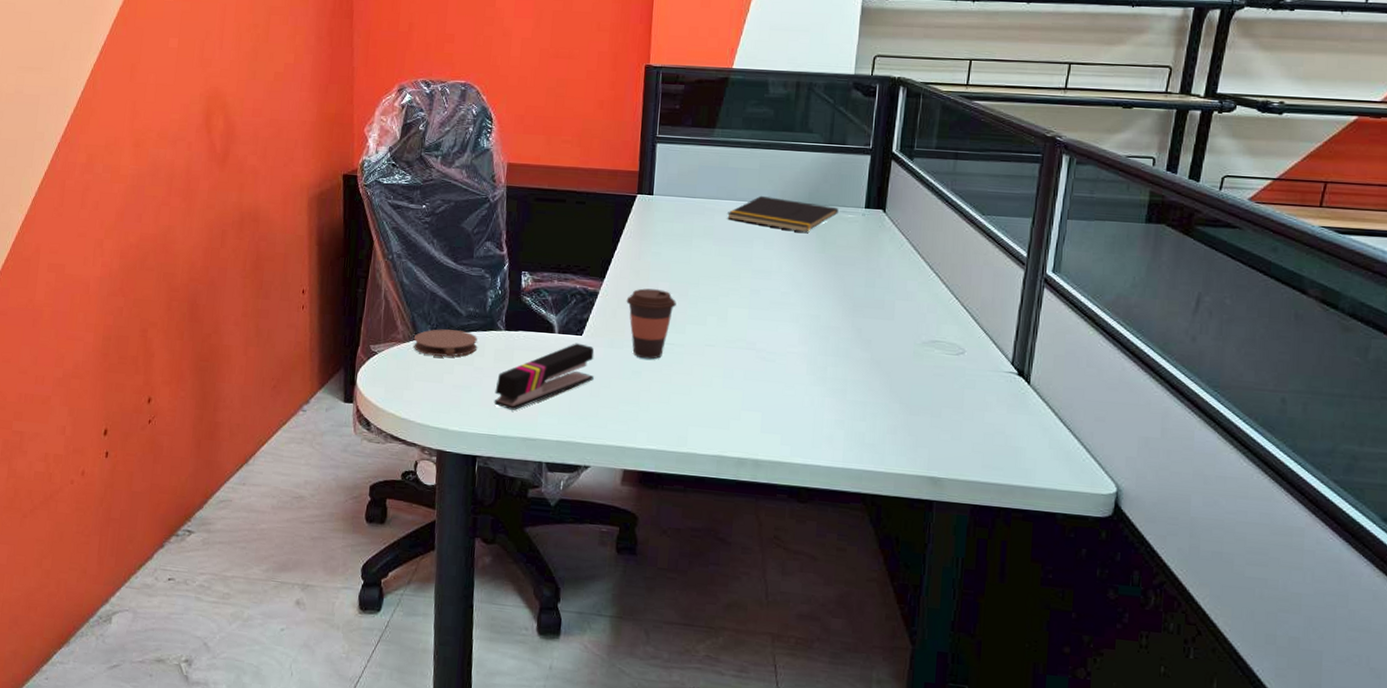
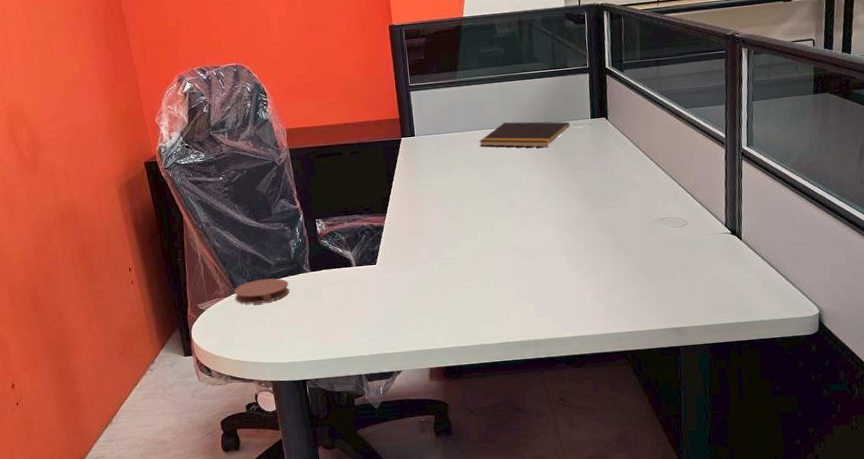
stapler: present [494,343,595,410] -> none [311,271,392,337]
coffee cup: present [626,288,676,360] -> none [407,214,450,275]

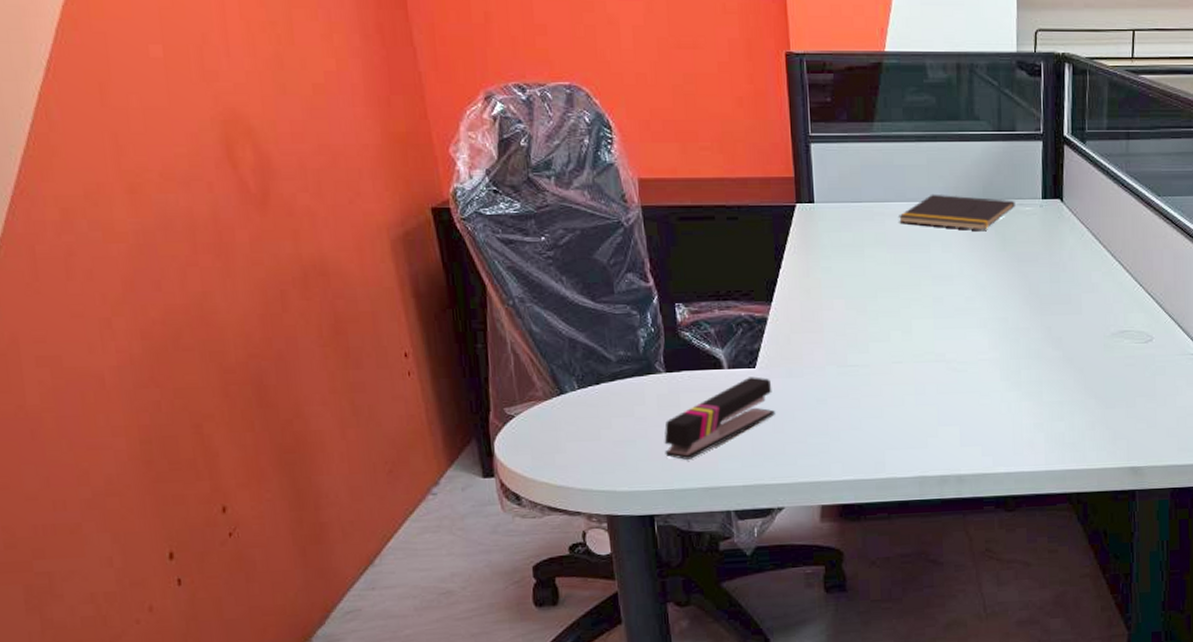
coaster: present [233,278,290,304] -> none [556,378,636,412]
stapler: none [311,271,392,337] -> present [664,377,775,460]

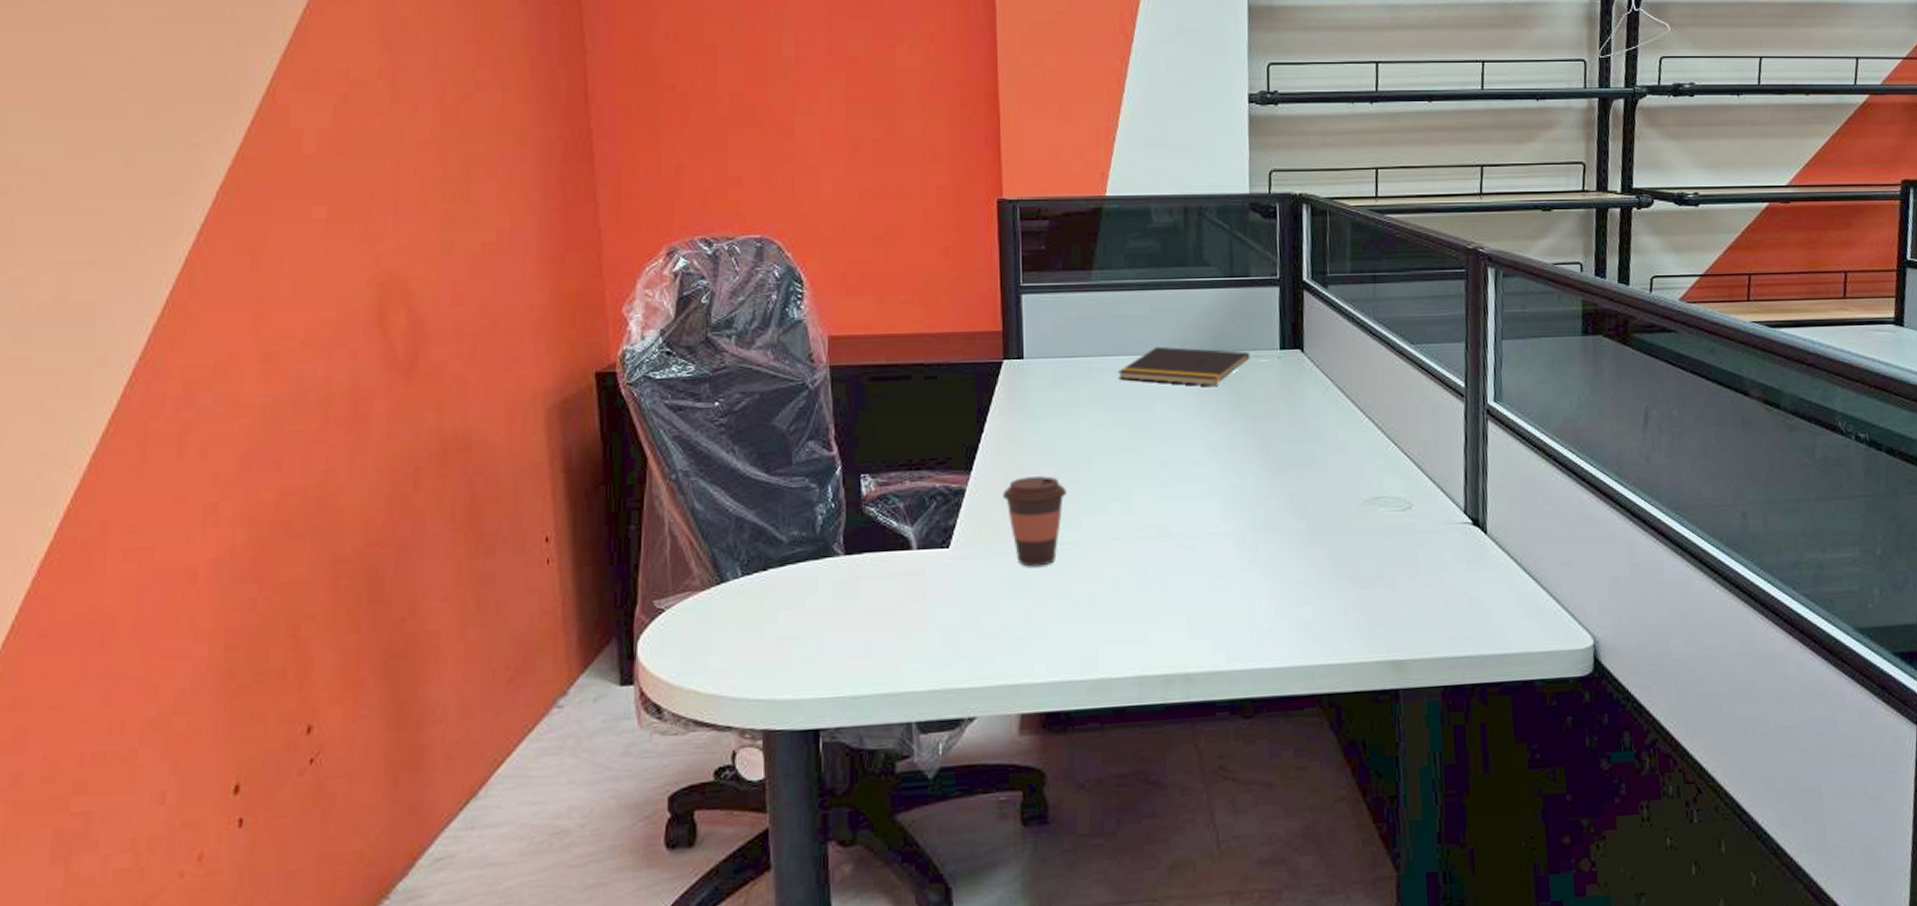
stapler: present [664,377,775,460] -> none [837,558,970,660]
coffee cup: none [799,308,855,385] -> present [1002,476,1067,567]

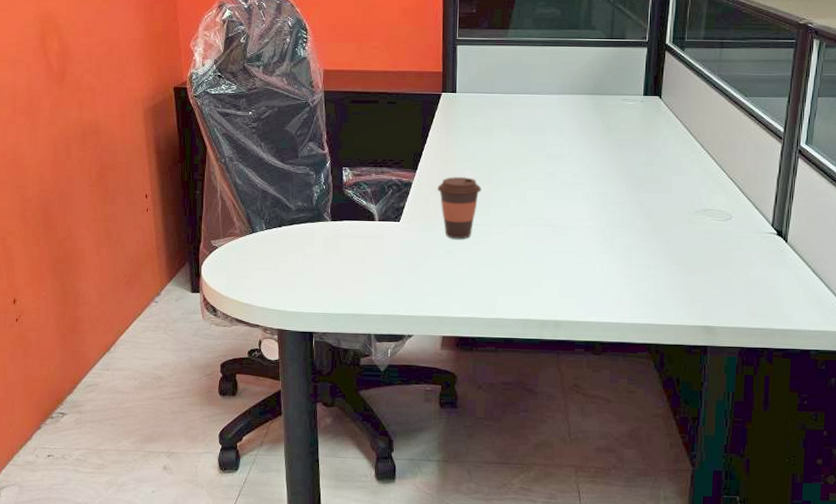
notepad: present [1117,346,1250,386] -> none [522,88,620,120]

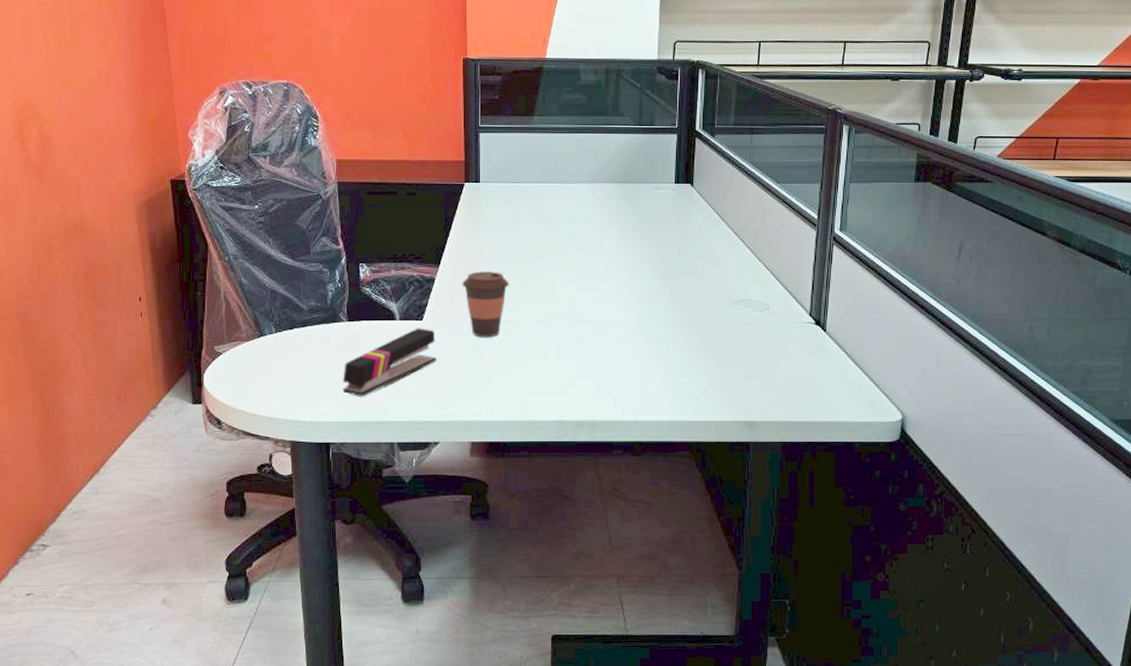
stapler: none [325,228,412,291] -> present [342,328,437,396]

